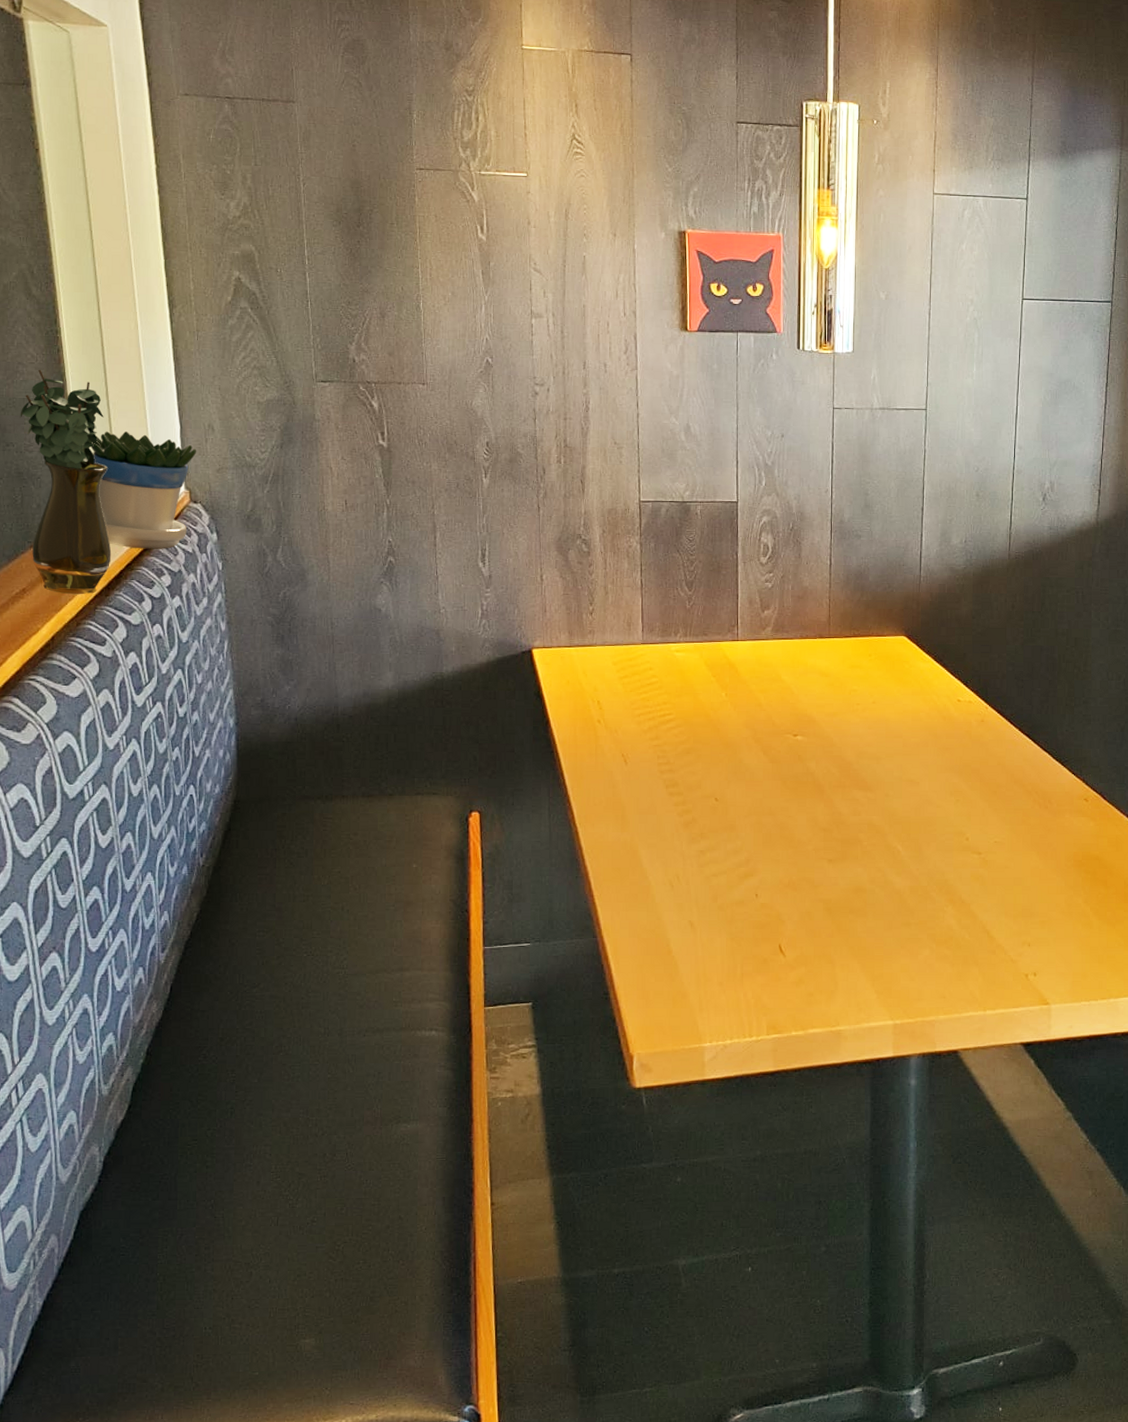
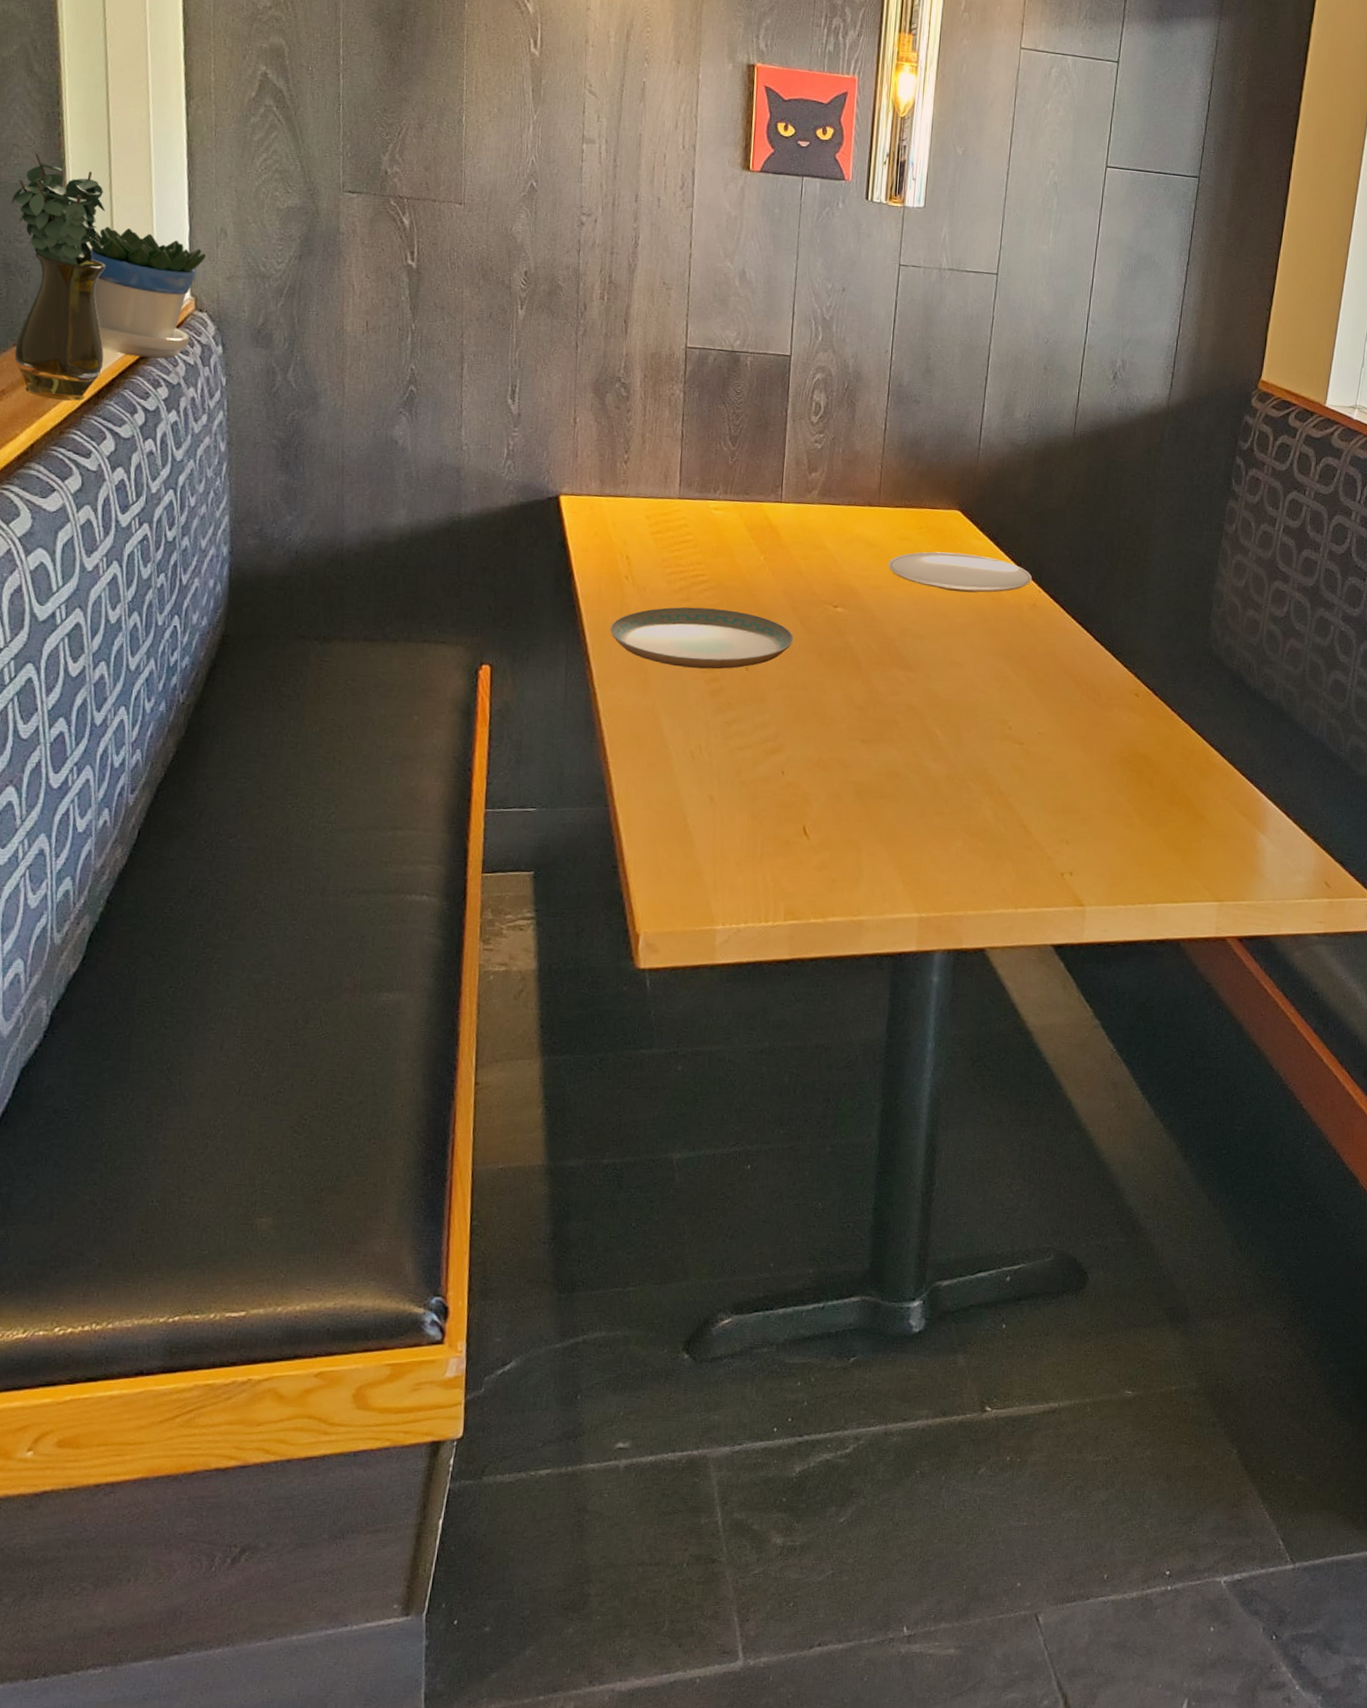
plate: none [587,745,758,802] -> present [610,607,793,669]
plate: none [841,677,978,714] -> present [887,551,1032,593]

